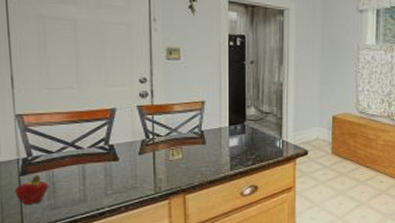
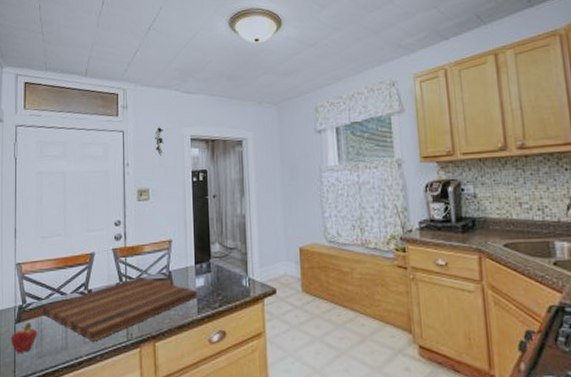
cutting board: none [52,134,230,194] -> present [42,276,197,342]

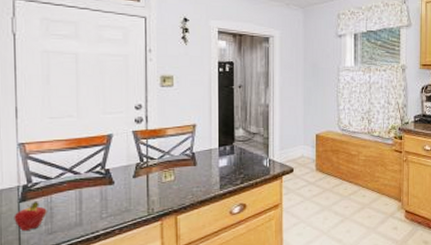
cutting board: present [42,276,197,342] -> none [51,157,220,217]

